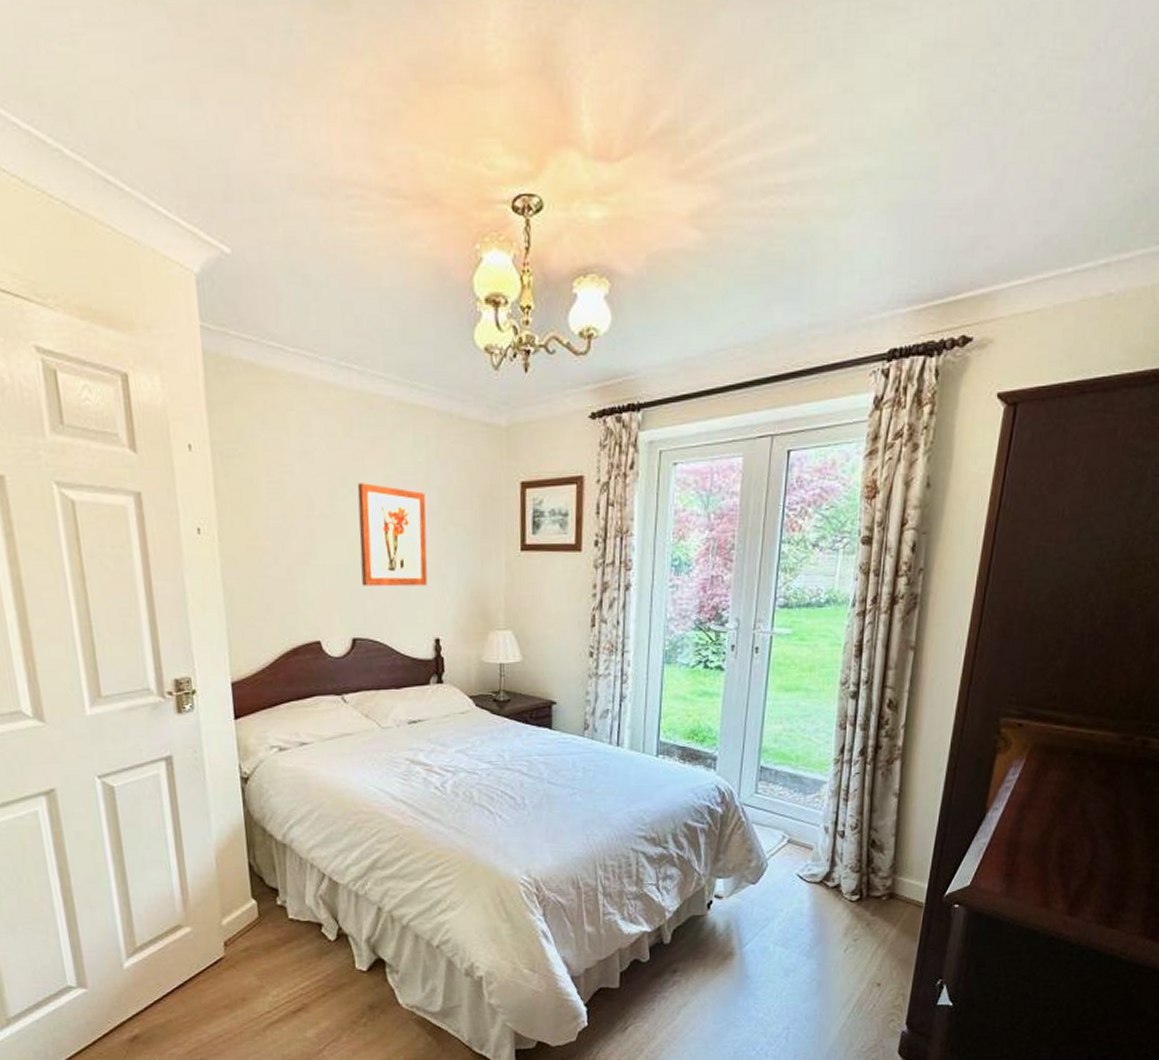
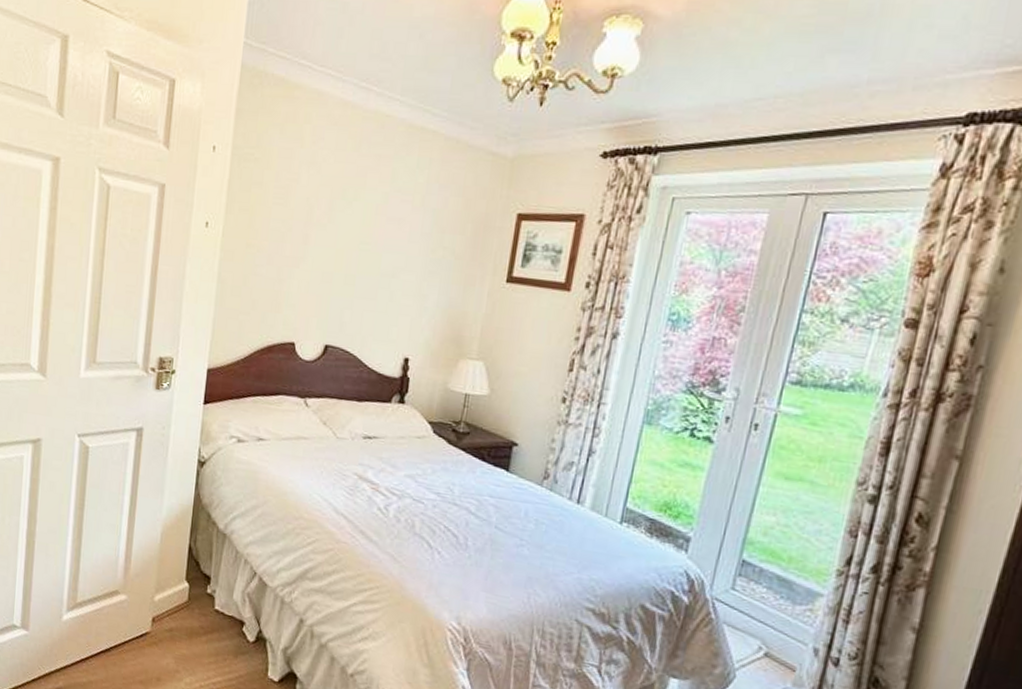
wall art: present [357,483,428,587] -> none [344,197,420,304]

